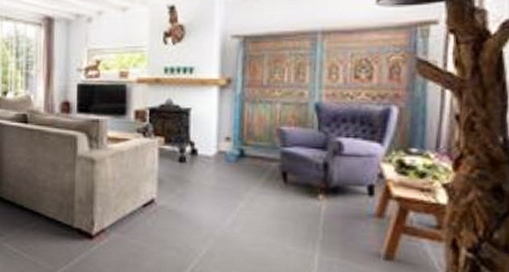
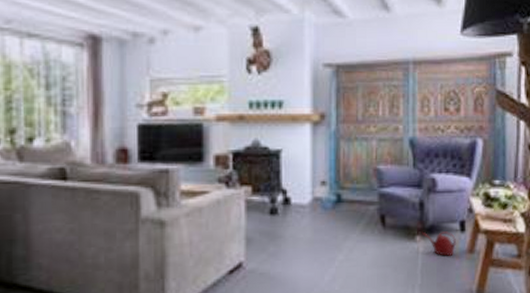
watering can: none [325,192,364,218] -> present [422,231,457,256]

